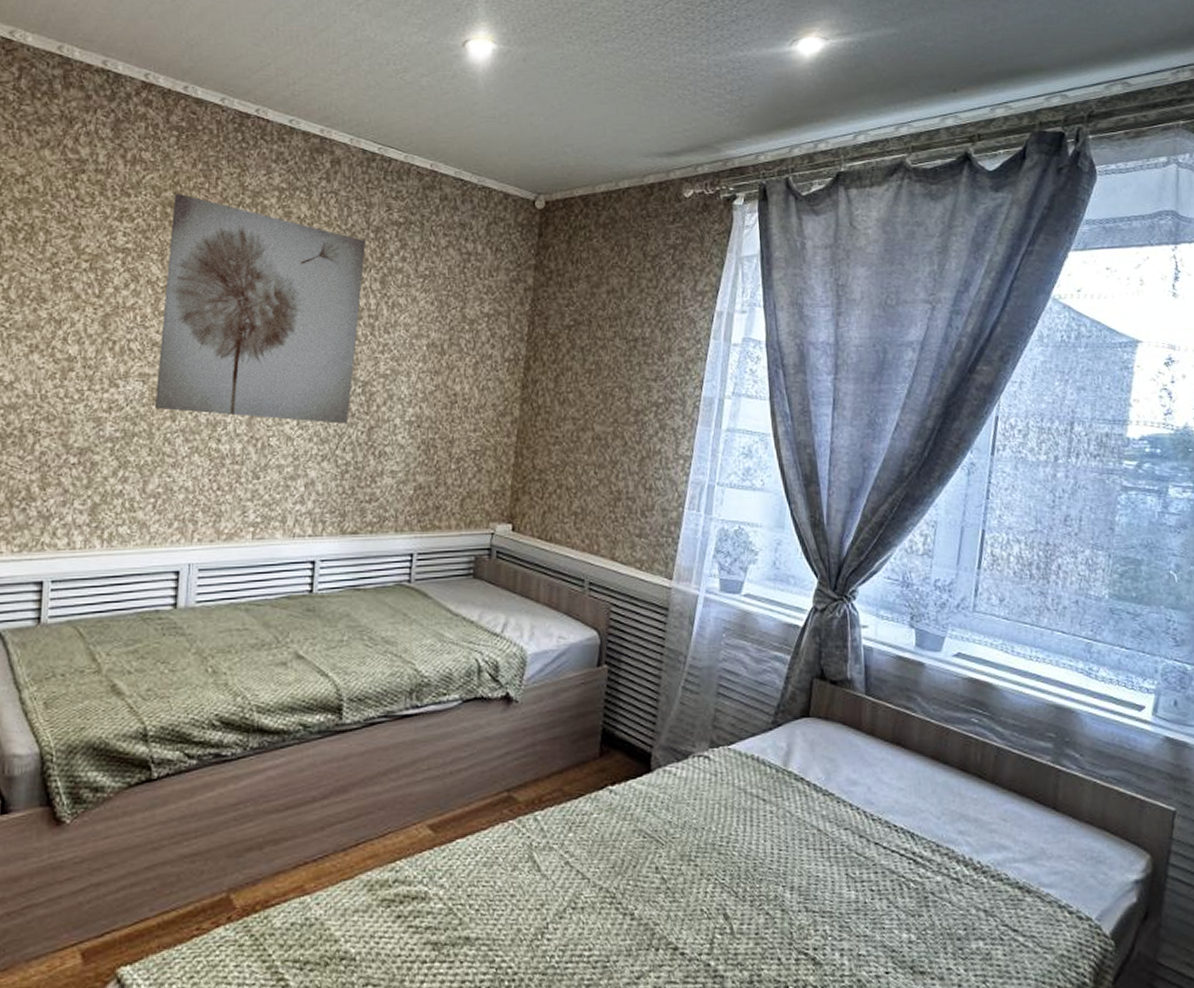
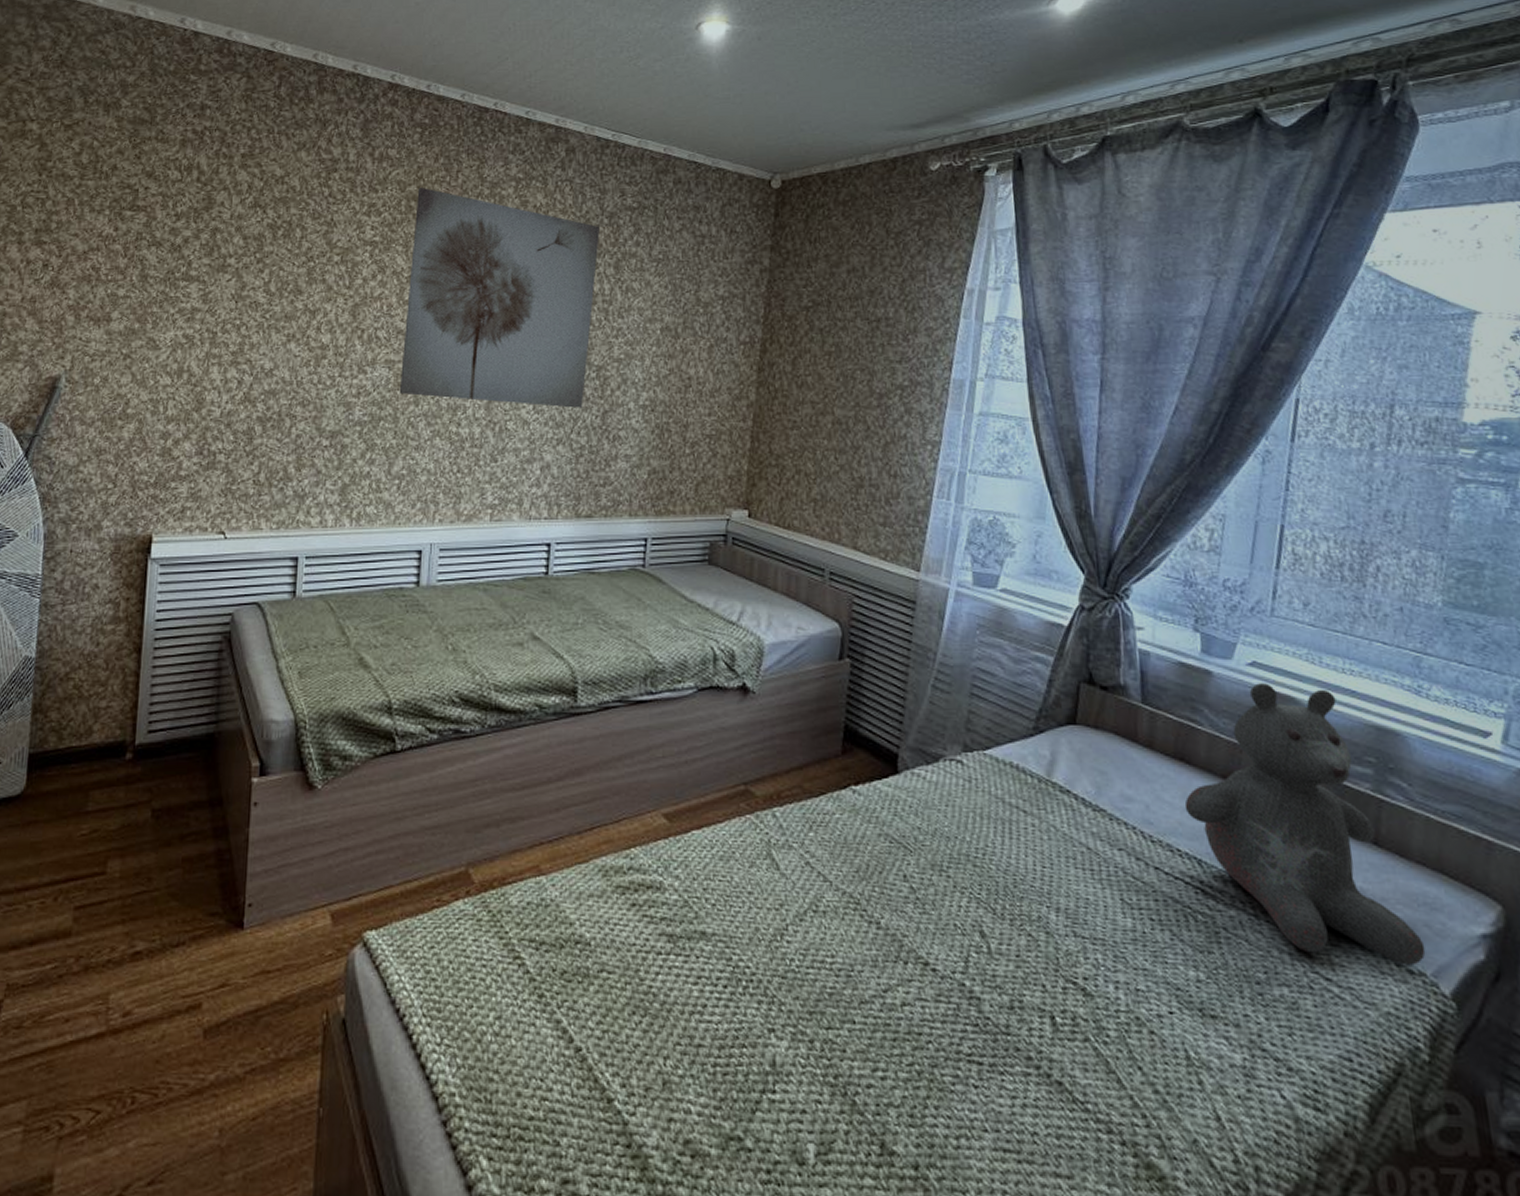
teddy bear: none [900,672,1092,913] -> present [1184,683,1426,966]

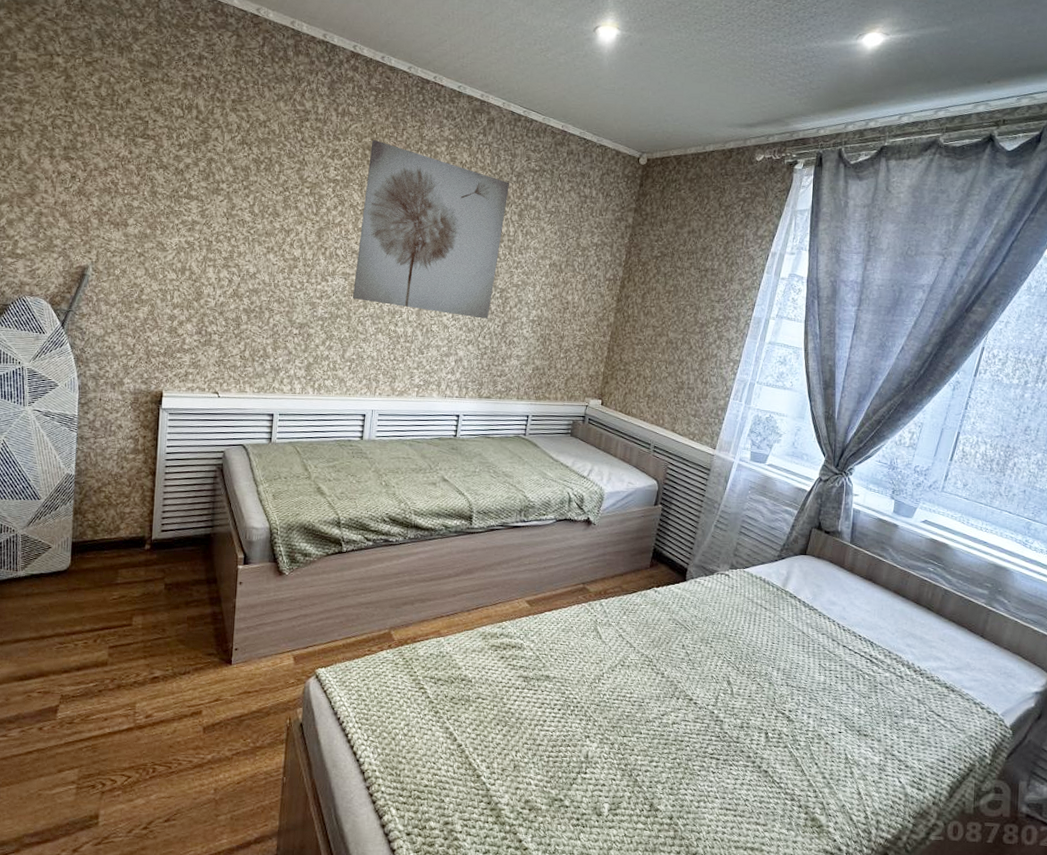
teddy bear: present [1184,683,1426,966] -> none [867,534,1000,709]

